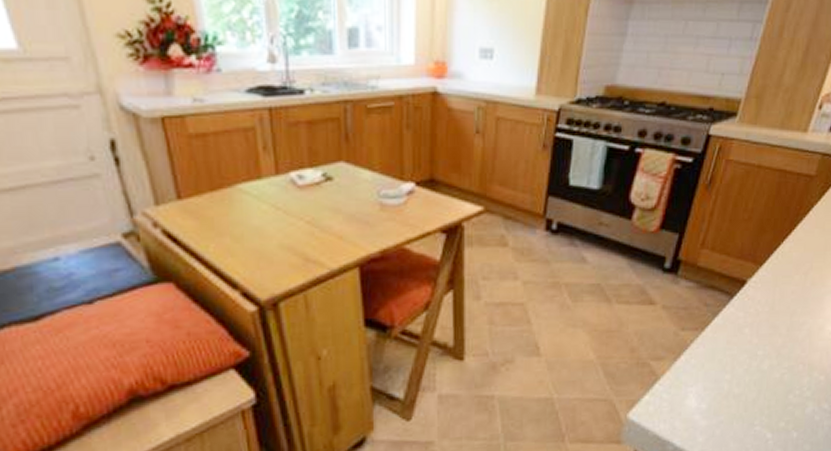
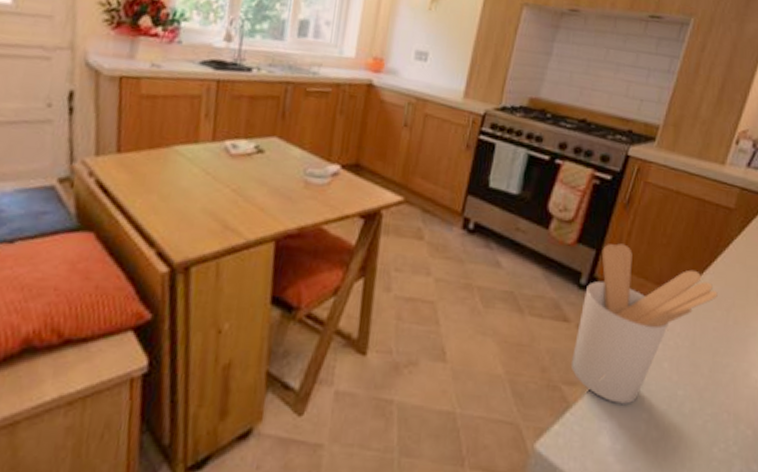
utensil holder: none [658,224,797,370] -> present [570,243,718,404]

